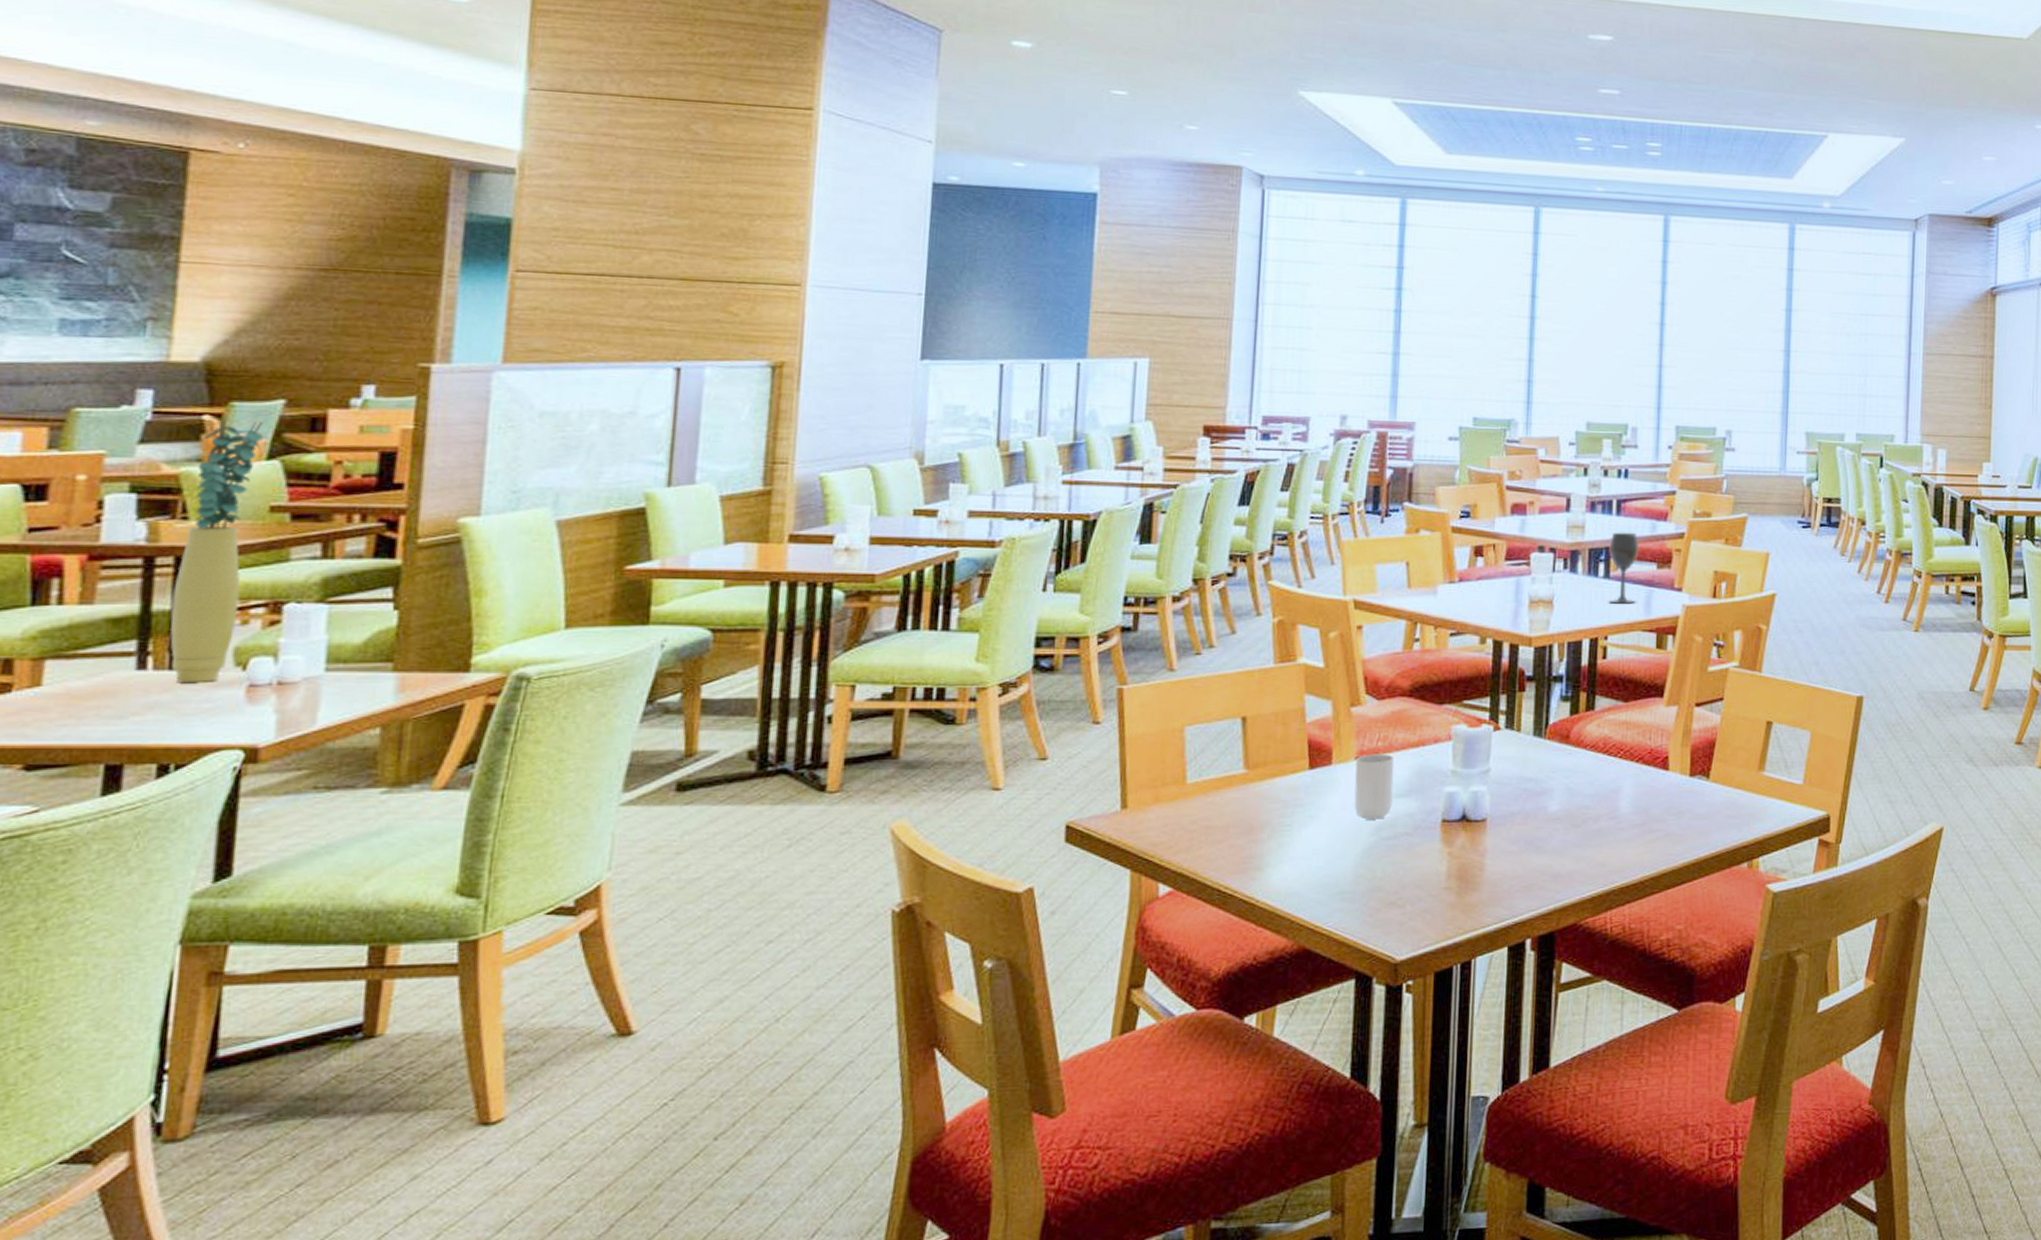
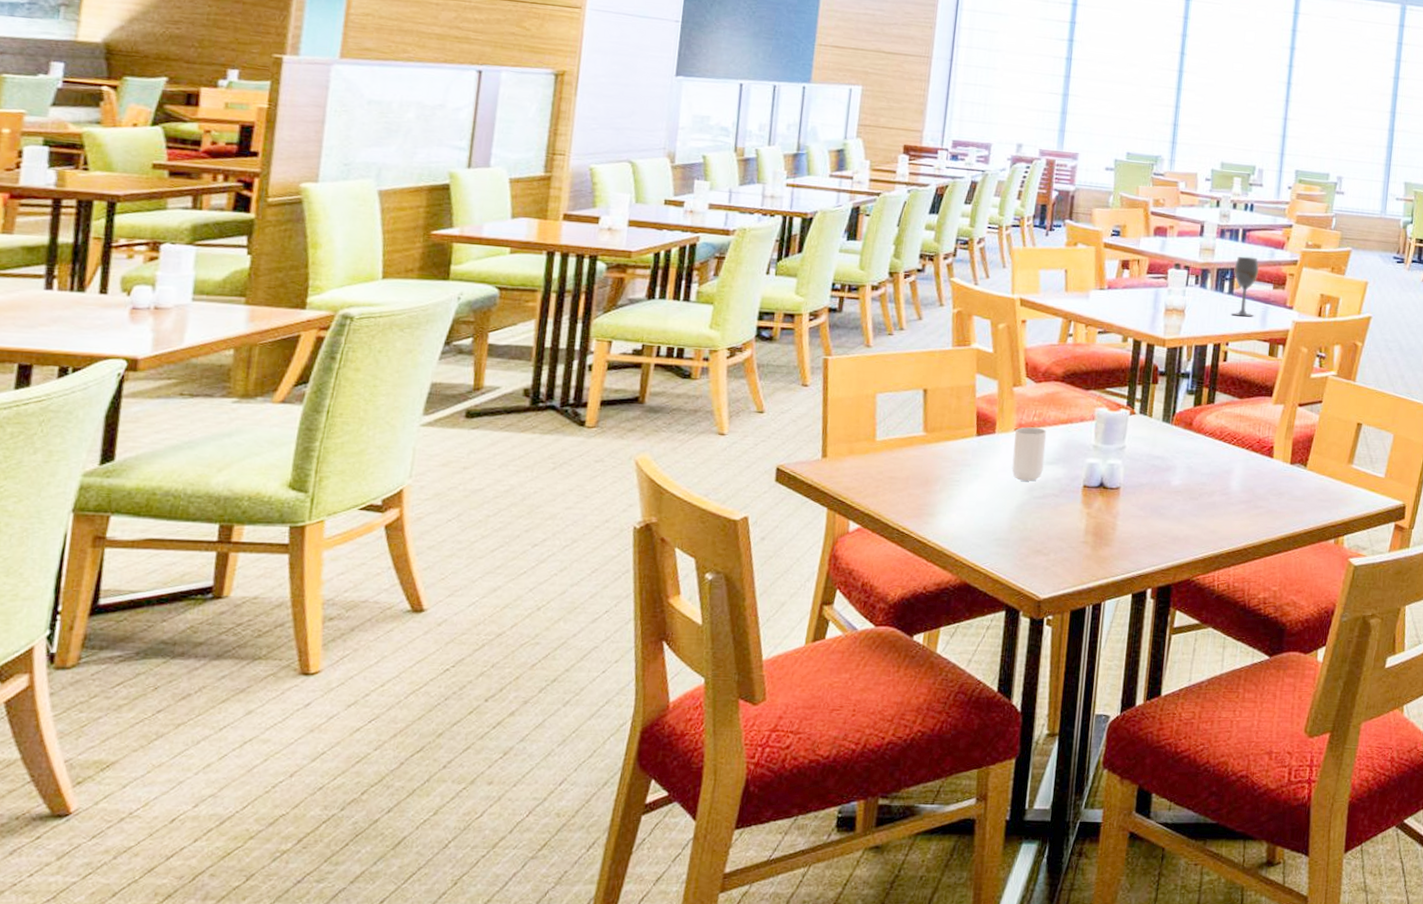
vase: present [170,416,265,684] -> none [71,88,150,304]

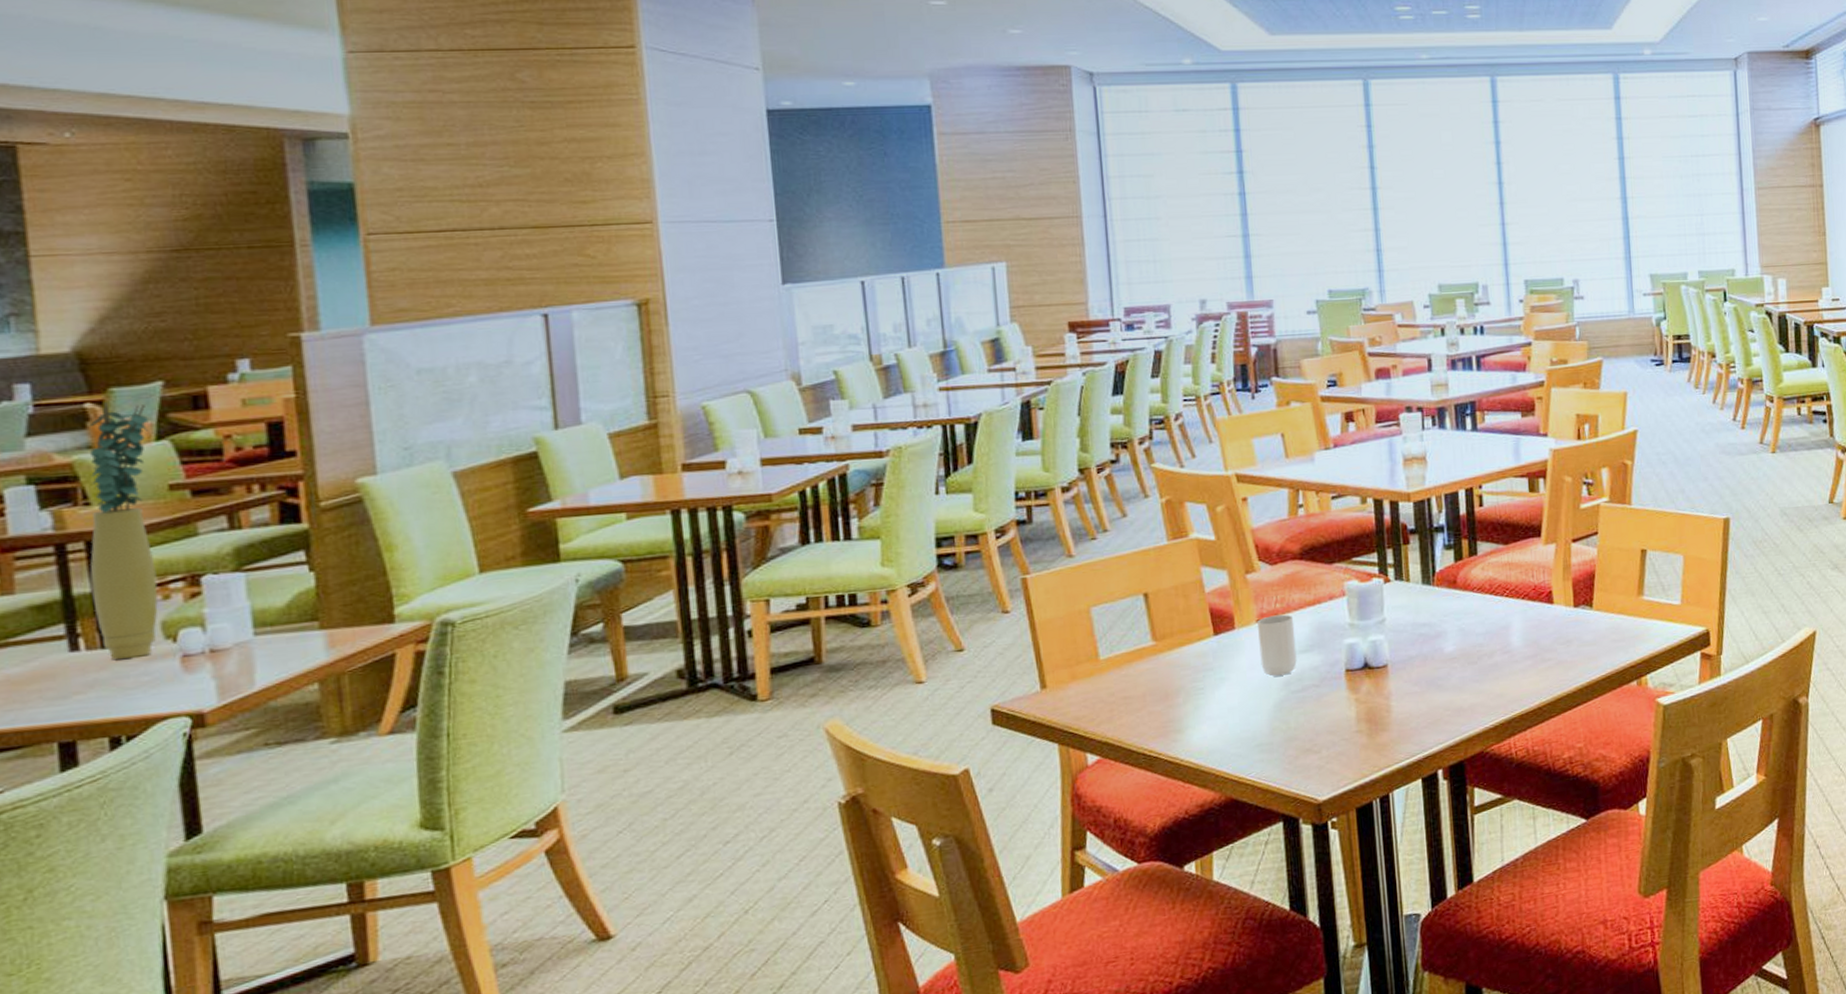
vase: none [71,88,150,304] -> present [89,402,158,660]
wine glass: present [1231,256,1259,317] -> none [1473,385,1505,454]

